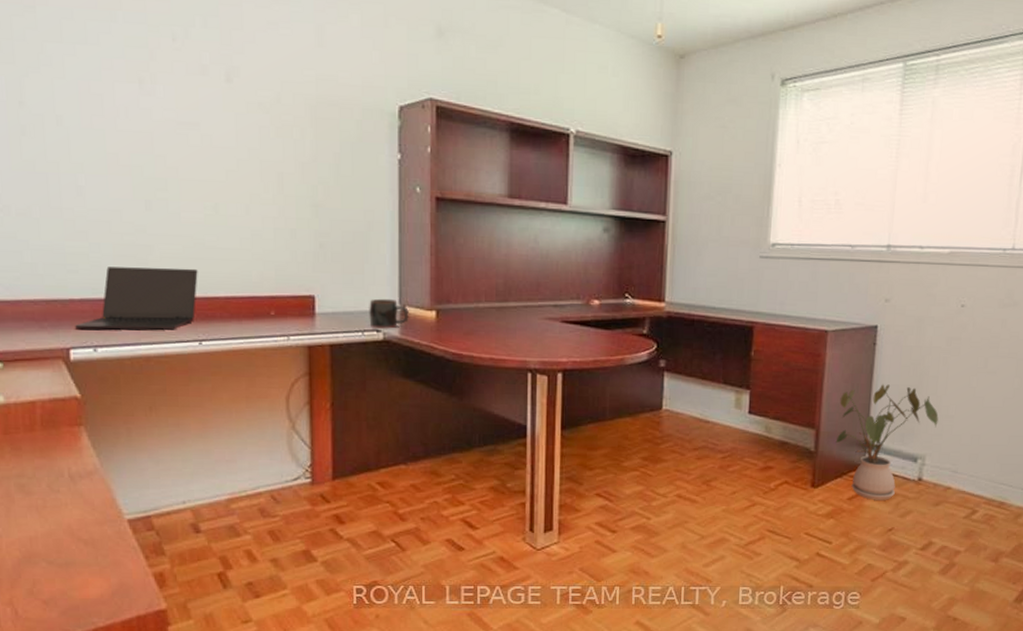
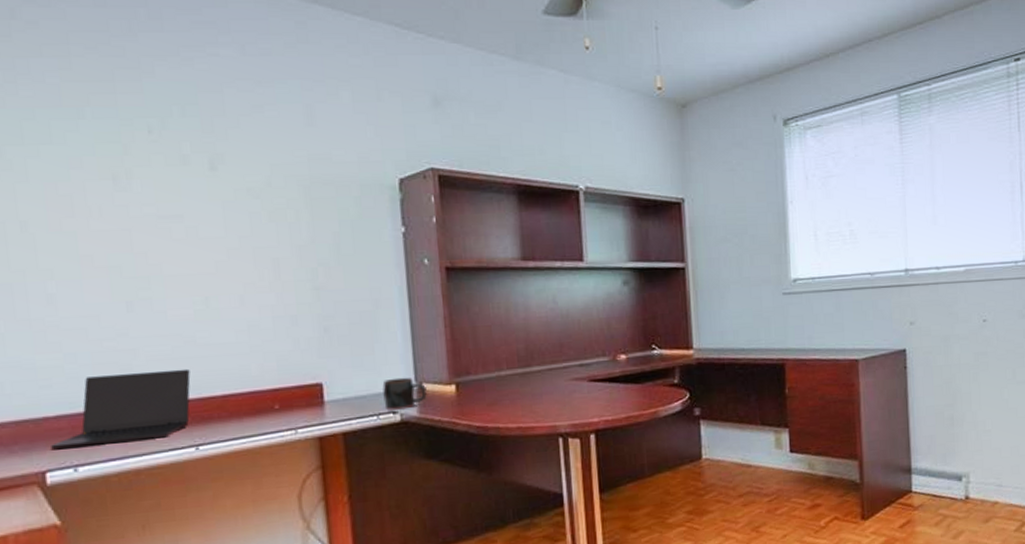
house plant: present [835,384,939,500] -> none [878,406,977,525]

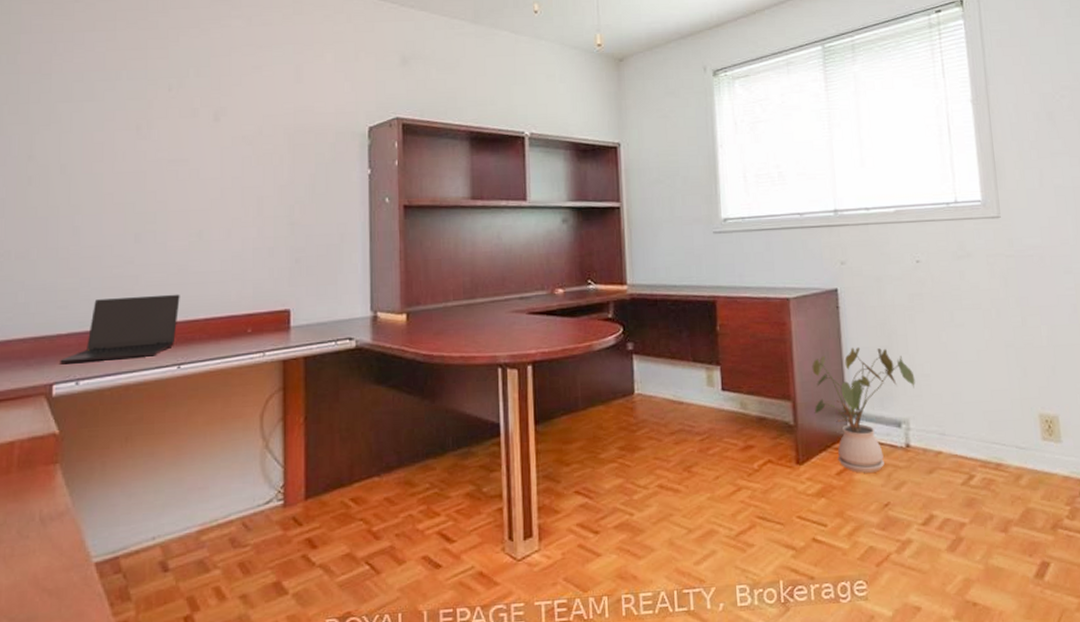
mug: present [382,377,427,411] -> none [342,306,380,337]
house plant: none [878,406,977,525] -> present [812,347,915,473]

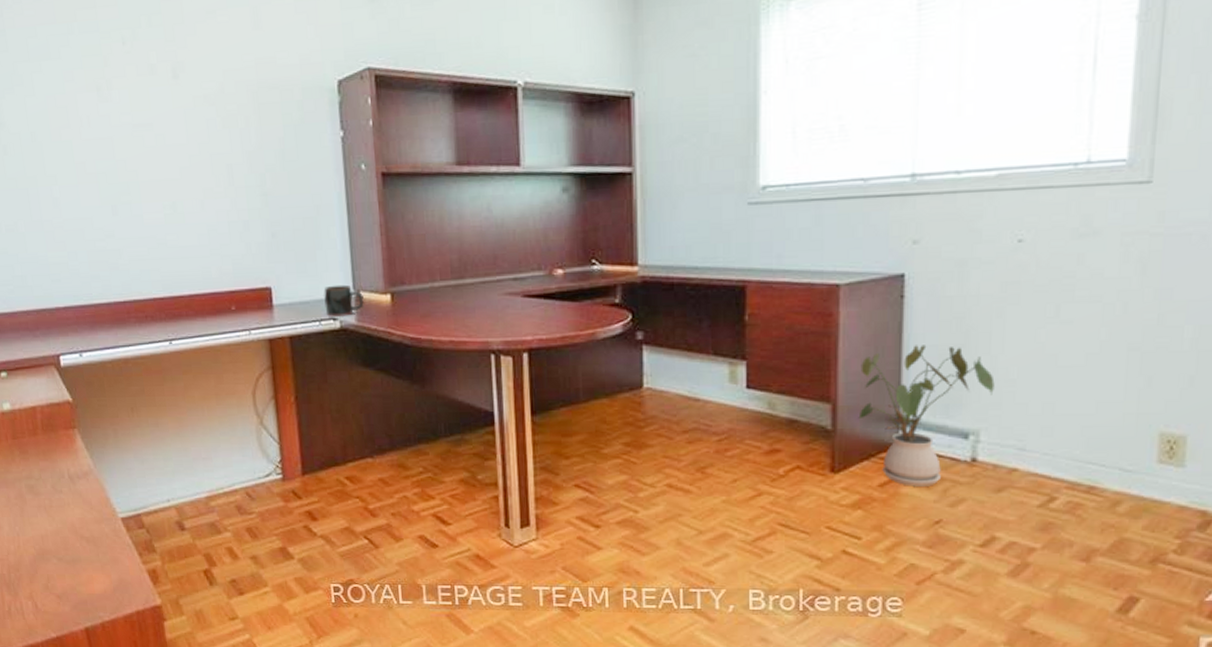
laptop: present [60,294,180,365] -> none [62,269,164,337]
mug: none [342,306,380,337] -> present [323,284,364,317]

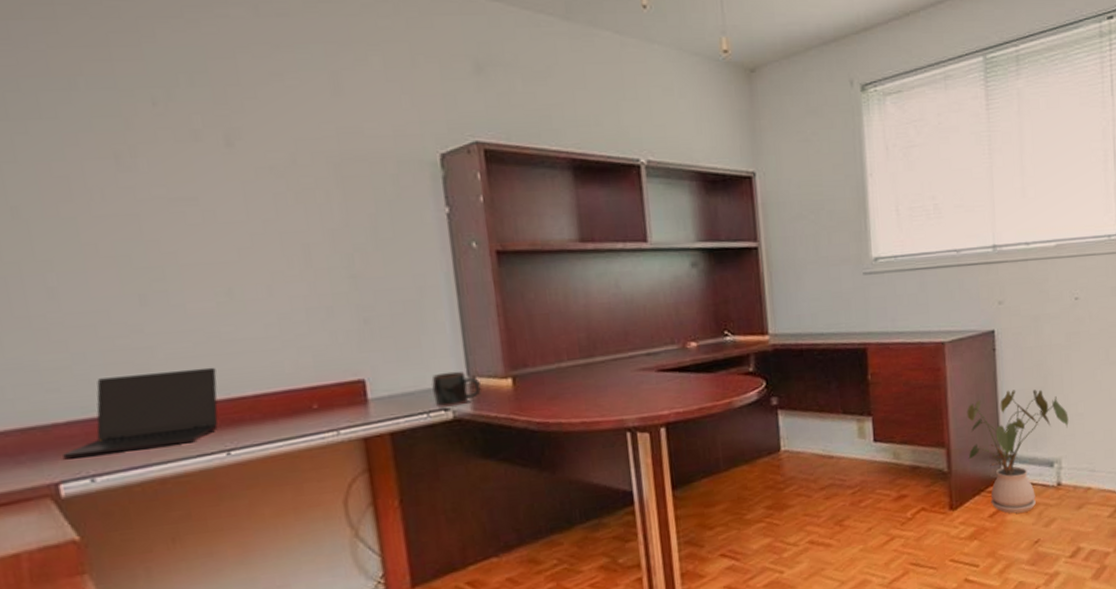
laptop: none [62,269,164,337] -> present [63,367,219,460]

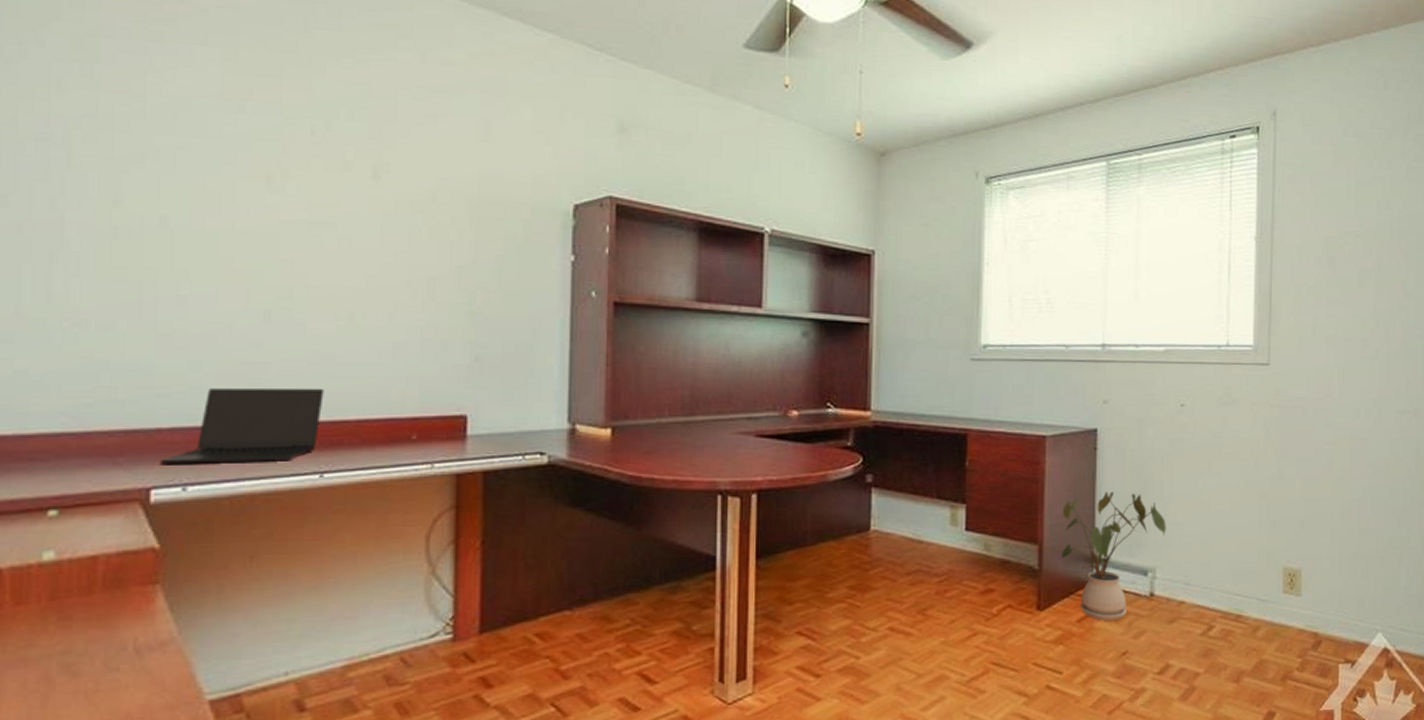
mug: present [431,371,481,408] -> none [532,416,579,451]

